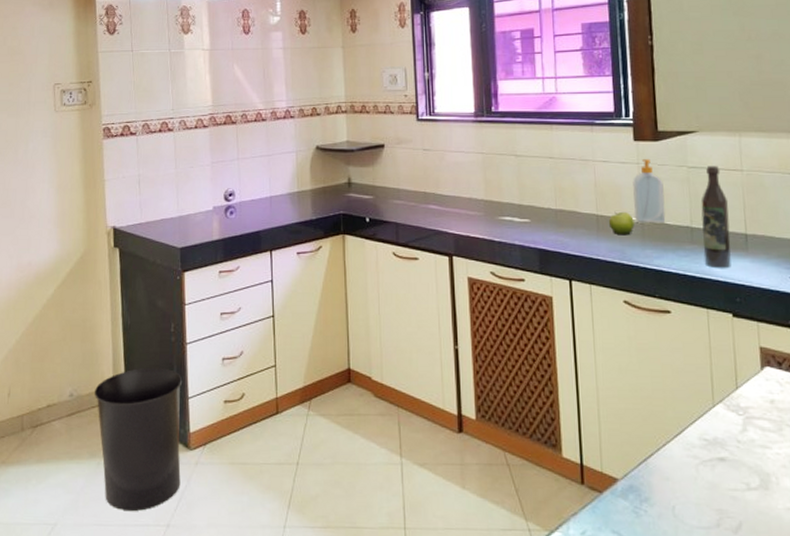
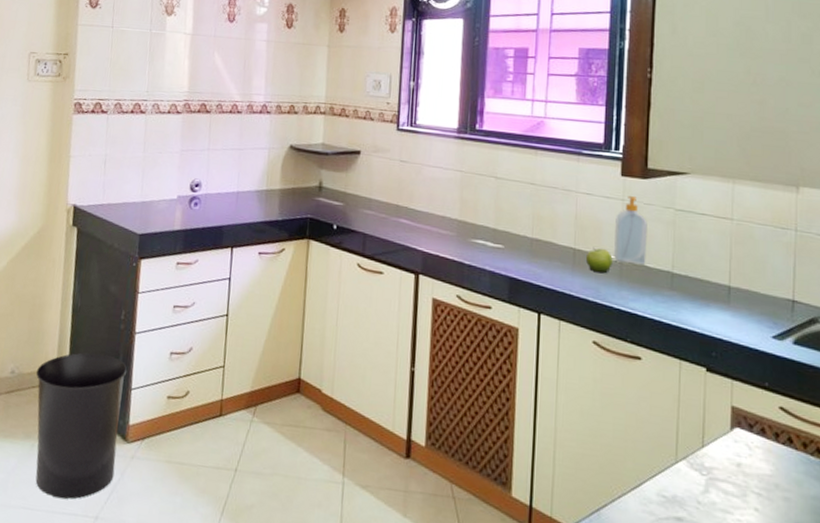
wine bottle: present [700,165,732,269] -> none [682,210,715,321]

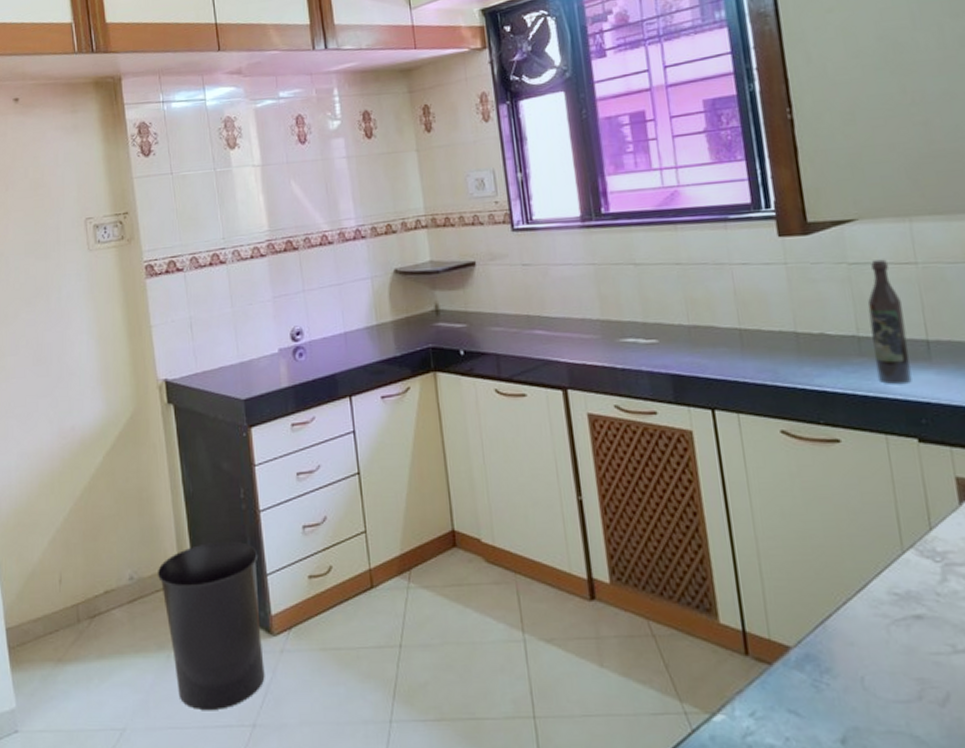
fruit: present [585,247,613,273] -> none [754,322,787,352]
soap bottle: present [613,195,647,266] -> none [780,256,826,336]
wine bottle: none [682,210,715,321] -> present [867,259,912,385]

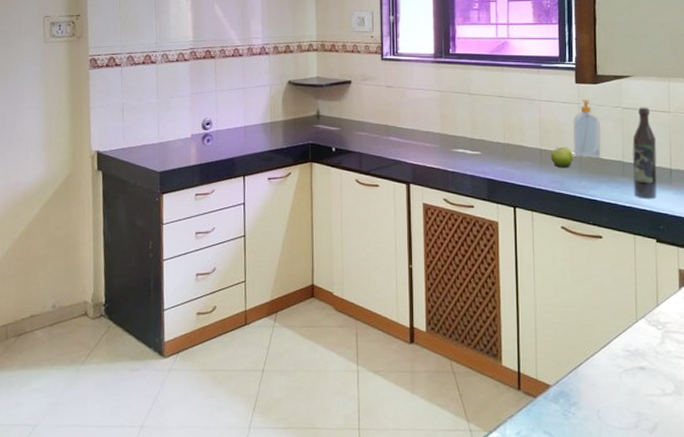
waste bin: present [157,541,265,709] -> none [75,281,158,413]
fruit: none [754,322,787,352] -> present [550,146,573,168]
soap bottle: none [780,256,826,336] -> present [572,99,601,158]

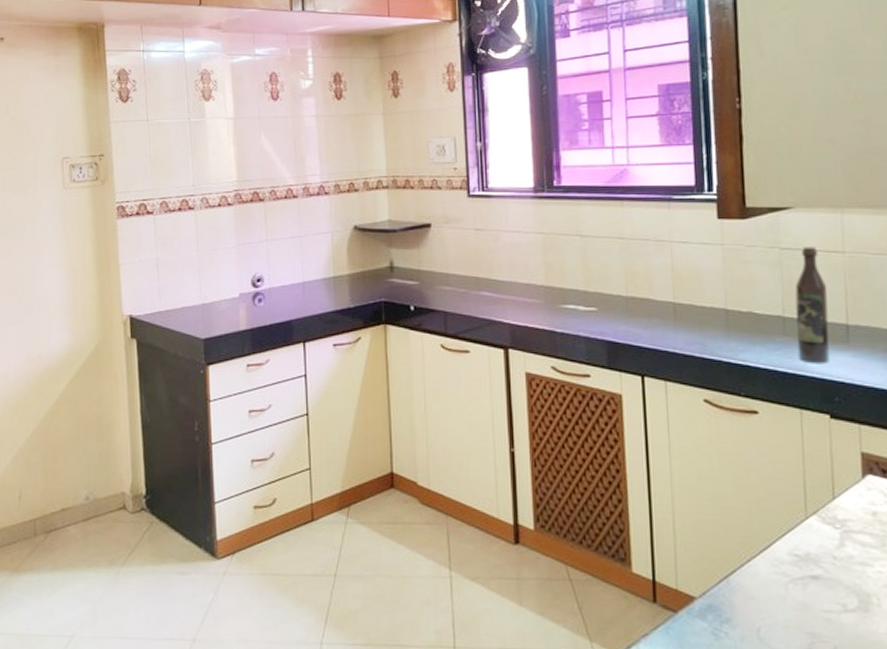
fruit: present [550,146,573,168] -> none [687,299,717,326]
soap bottle: present [572,99,601,158] -> none [715,238,754,313]

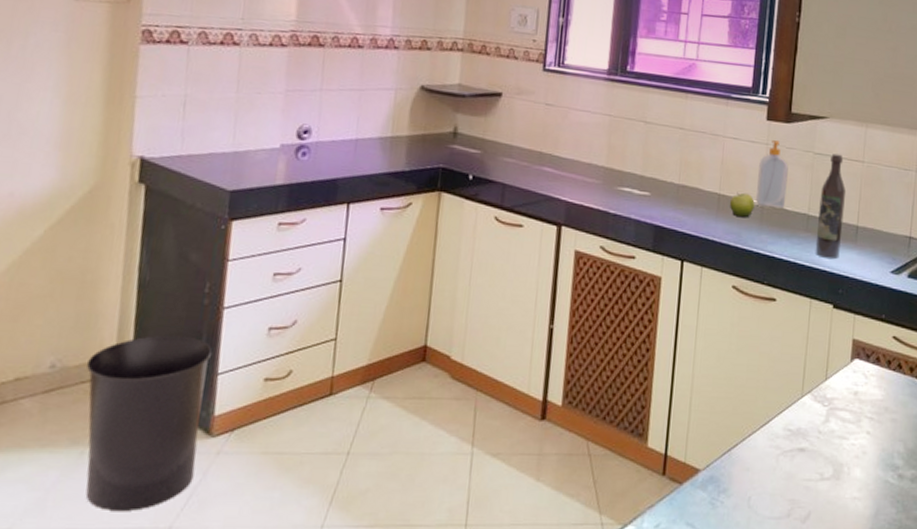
waste bin: none [111,469,207,624] -> present [85,335,212,511]
fruit: none [687,299,717,326] -> present [729,192,755,218]
soap bottle: none [715,238,754,313] -> present [755,139,788,209]

